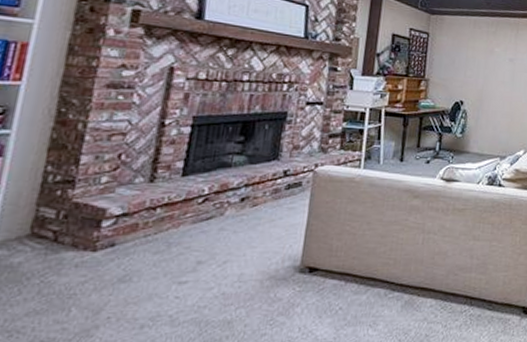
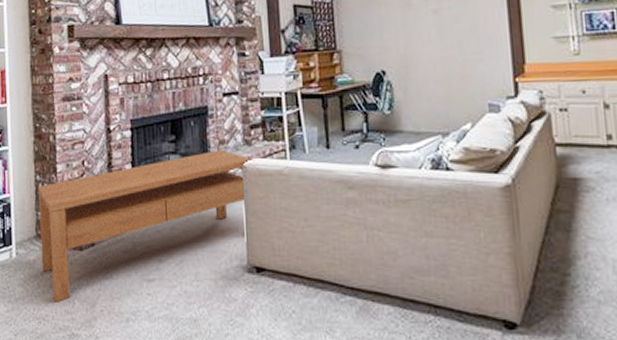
coffee table: none [29,154,328,311] -> present [38,149,255,302]

